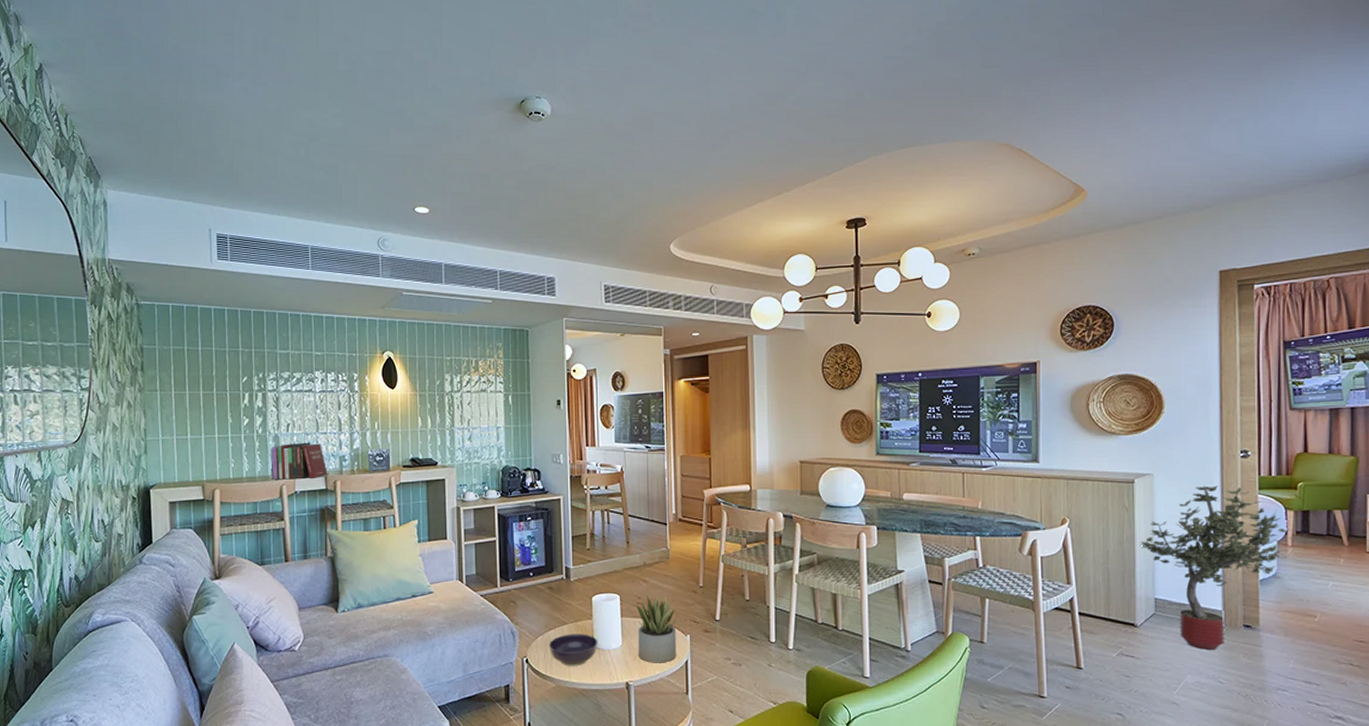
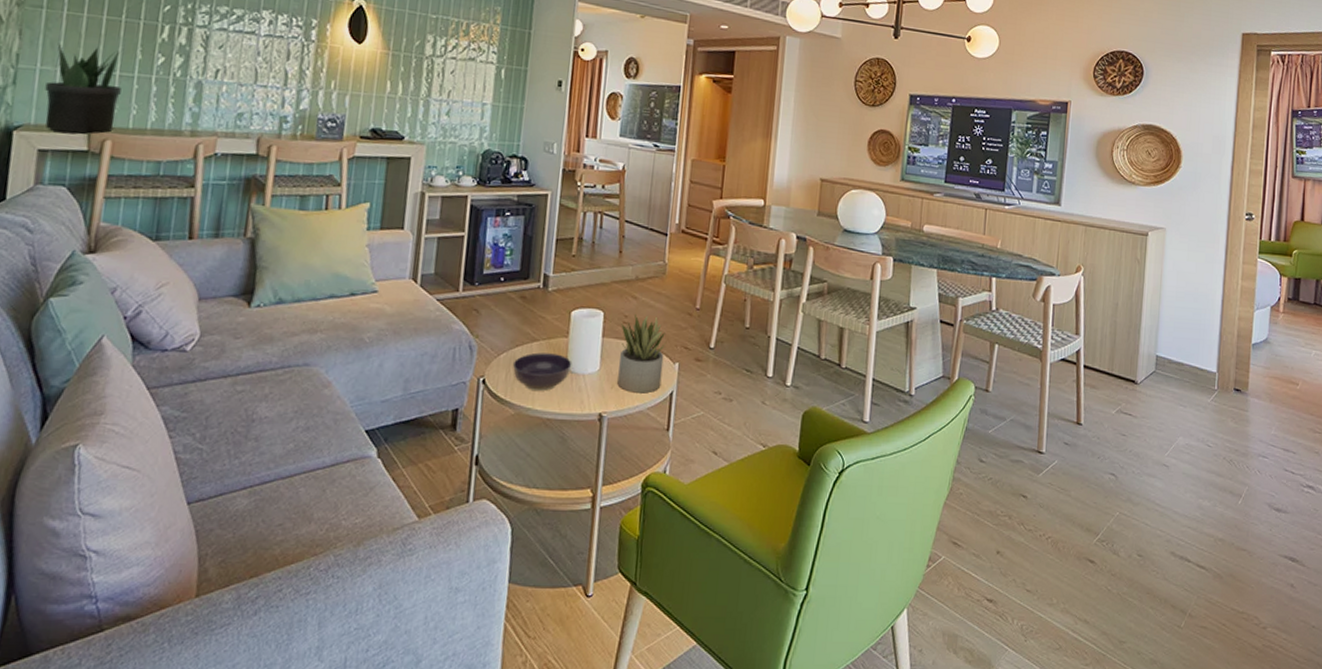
planter: none [167,417,221,488] -> present [45,43,122,135]
books: present [271,442,328,480] -> none [185,93,262,141]
potted tree: present [1140,485,1287,650] -> none [1147,245,1280,412]

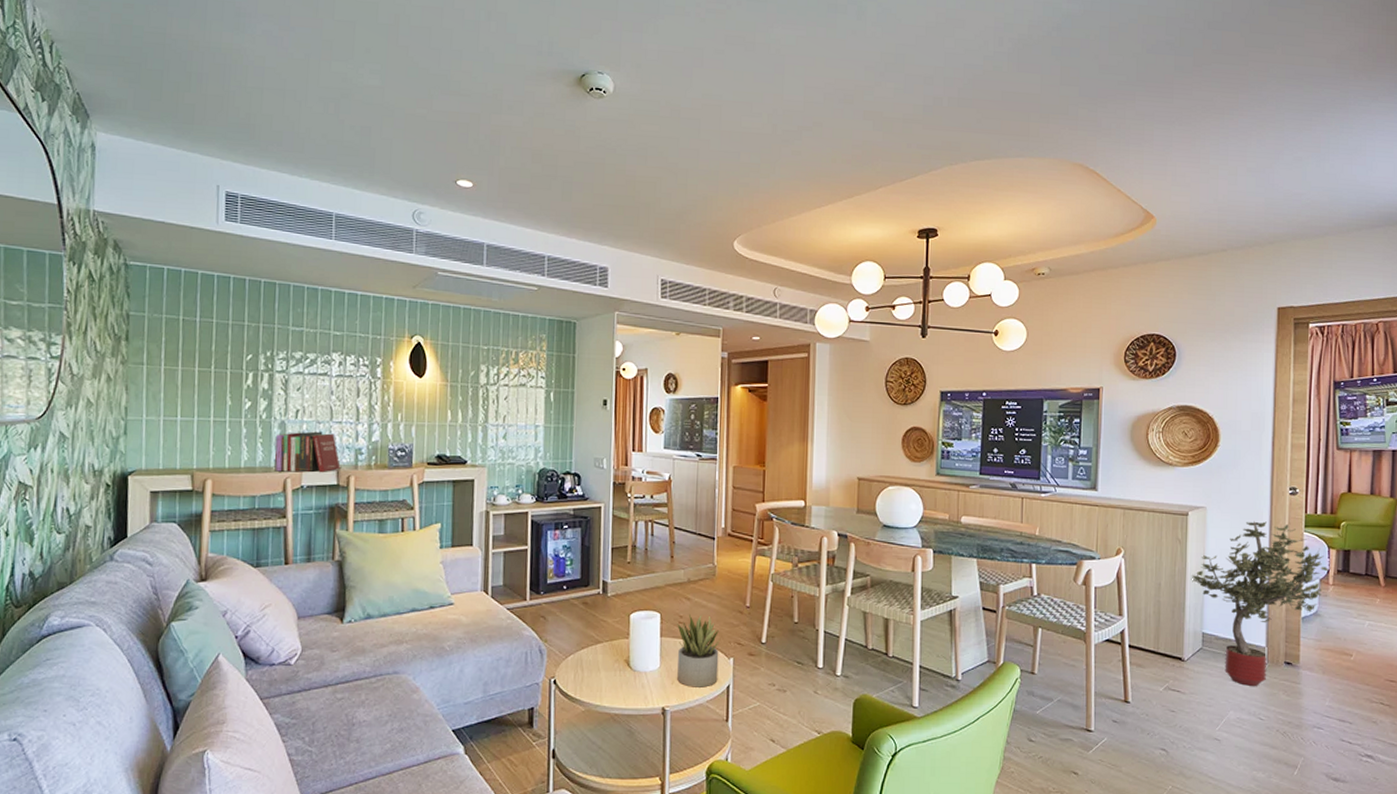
planter: present [45,43,122,135] -> none [152,395,216,476]
books: none [185,93,262,141] -> present [274,431,341,473]
bowl: present [512,352,572,391] -> none [579,653,634,688]
potted tree: none [1147,245,1280,412] -> present [1191,521,1329,686]

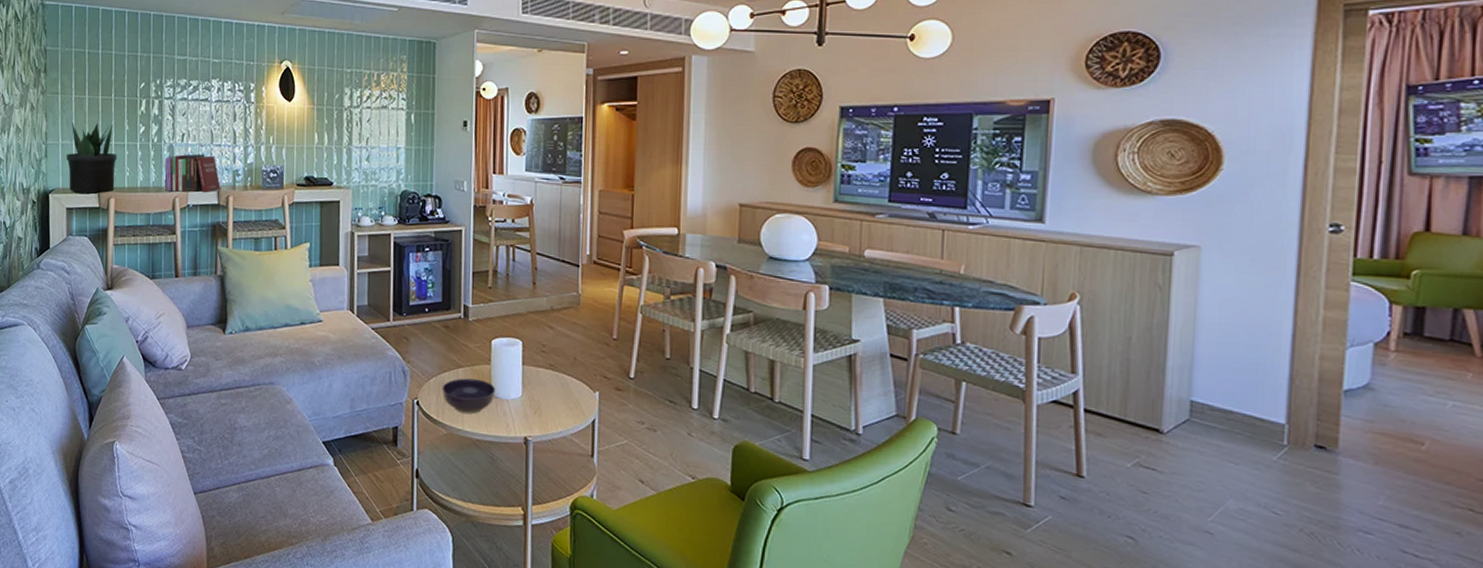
planter: none [152,395,216,476] -> present [66,121,117,195]
bowl: none [579,653,634,688] -> present [442,378,496,414]
succulent plant: present [677,615,721,688] -> none [539,344,586,420]
potted tree: present [1191,521,1329,686] -> none [1175,265,1389,472]

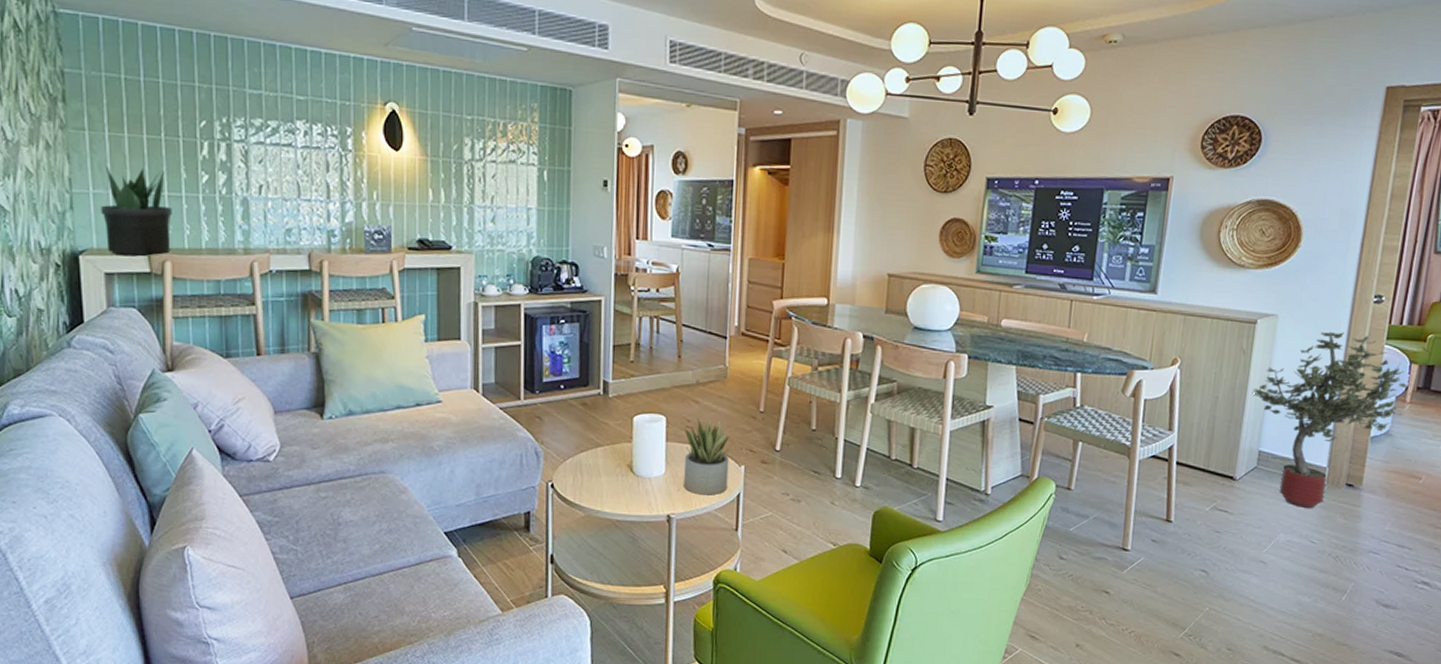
books: present [164,154,221,193] -> none [238,209,312,257]
bowl: present [442,378,496,414] -> none [579,457,638,494]
succulent plant: none [539,344,586,420] -> present [684,419,732,495]
potted tree: none [1175,265,1389,472] -> present [1252,331,1408,508]

